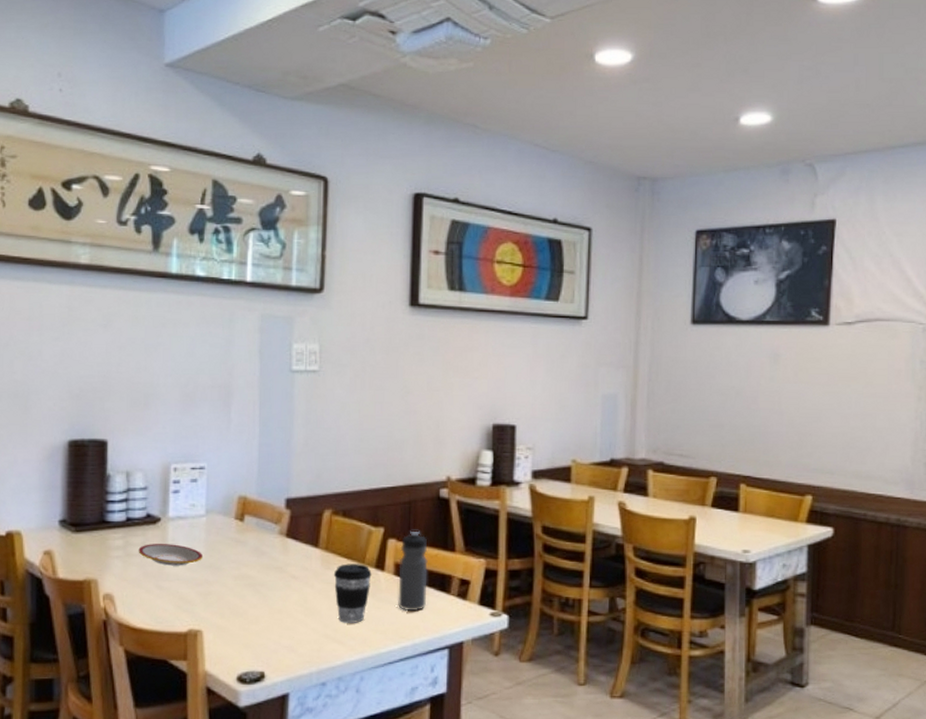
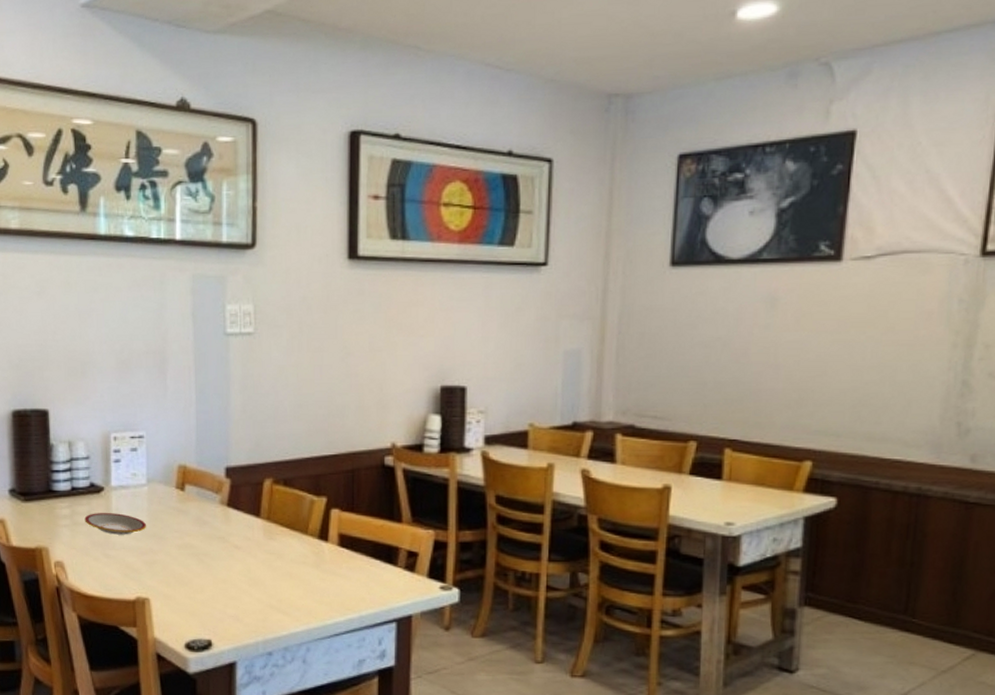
coffee cup: present [333,563,372,623] -> none [276,534,315,594]
water bottle: present [398,532,428,612] -> none [343,501,373,584]

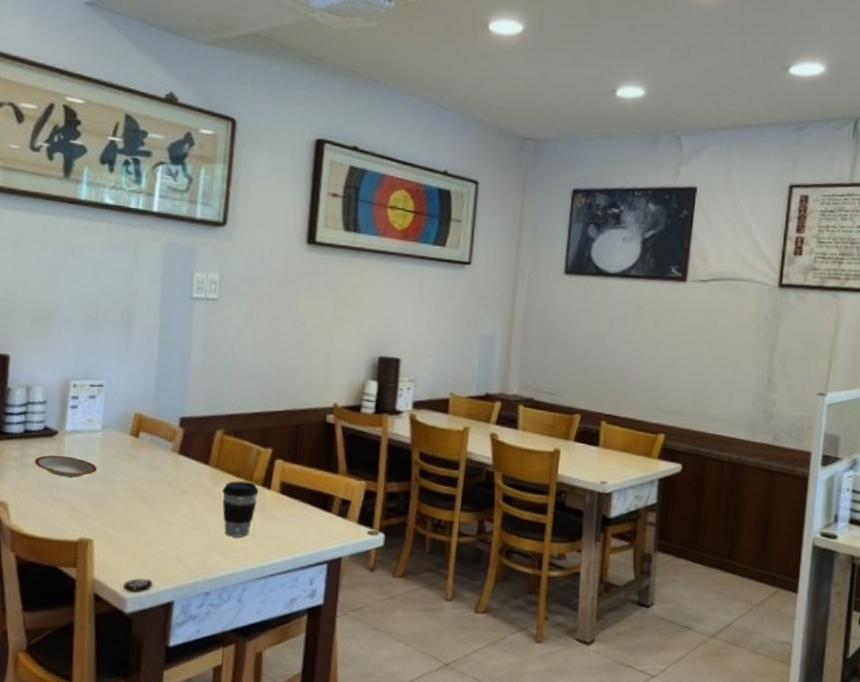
coffee cup: none [276,534,315,594] -> present [222,481,259,537]

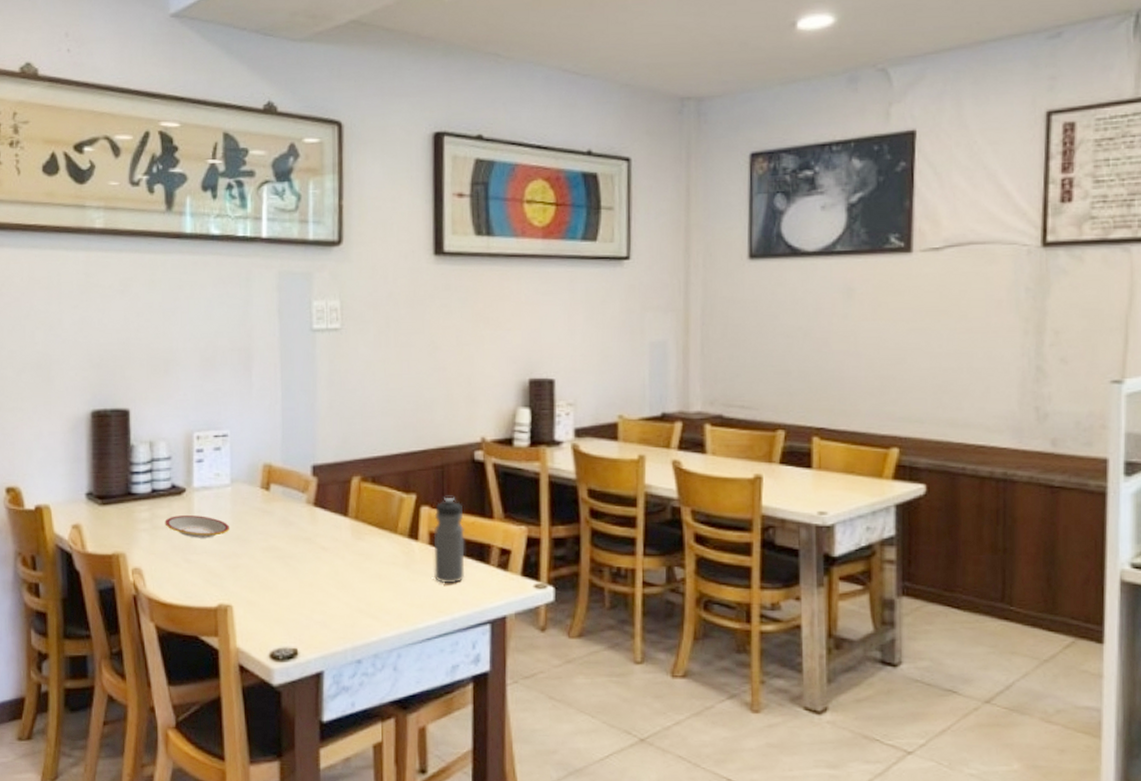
coffee cup: present [222,481,259,537] -> none [364,533,405,597]
water bottle: none [282,453,313,528] -> present [433,498,465,584]

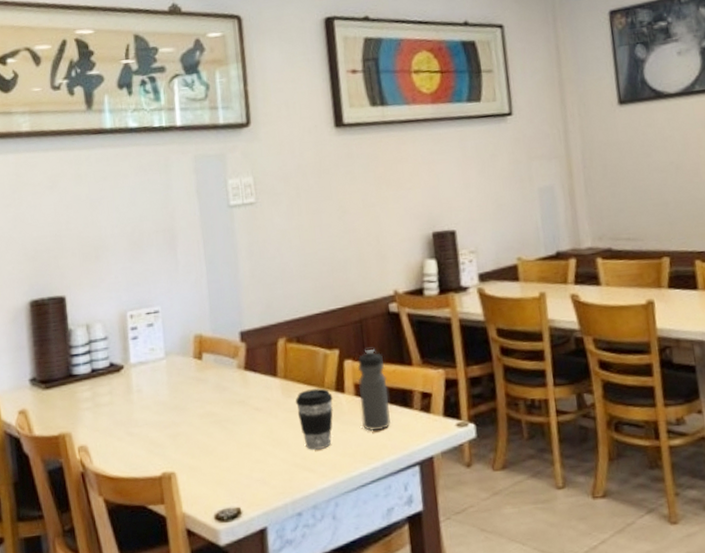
plate: present [165,515,230,538] -> none [106,390,168,412]
coffee cup: none [364,533,405,597] -> present [295,388,333,450]

